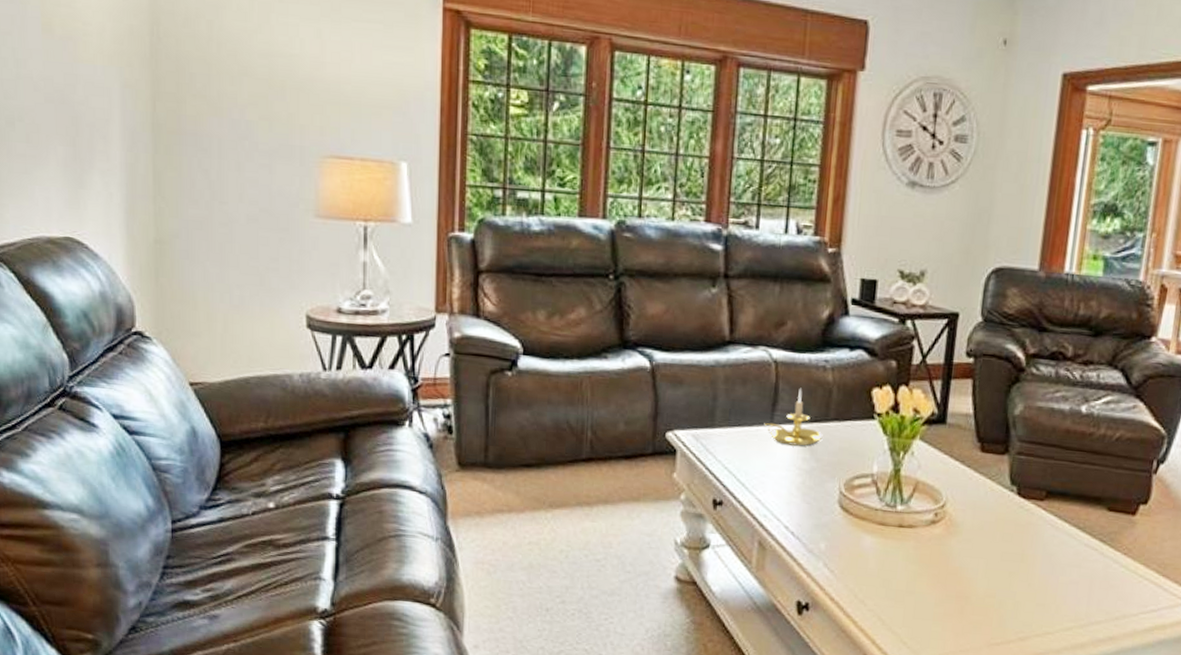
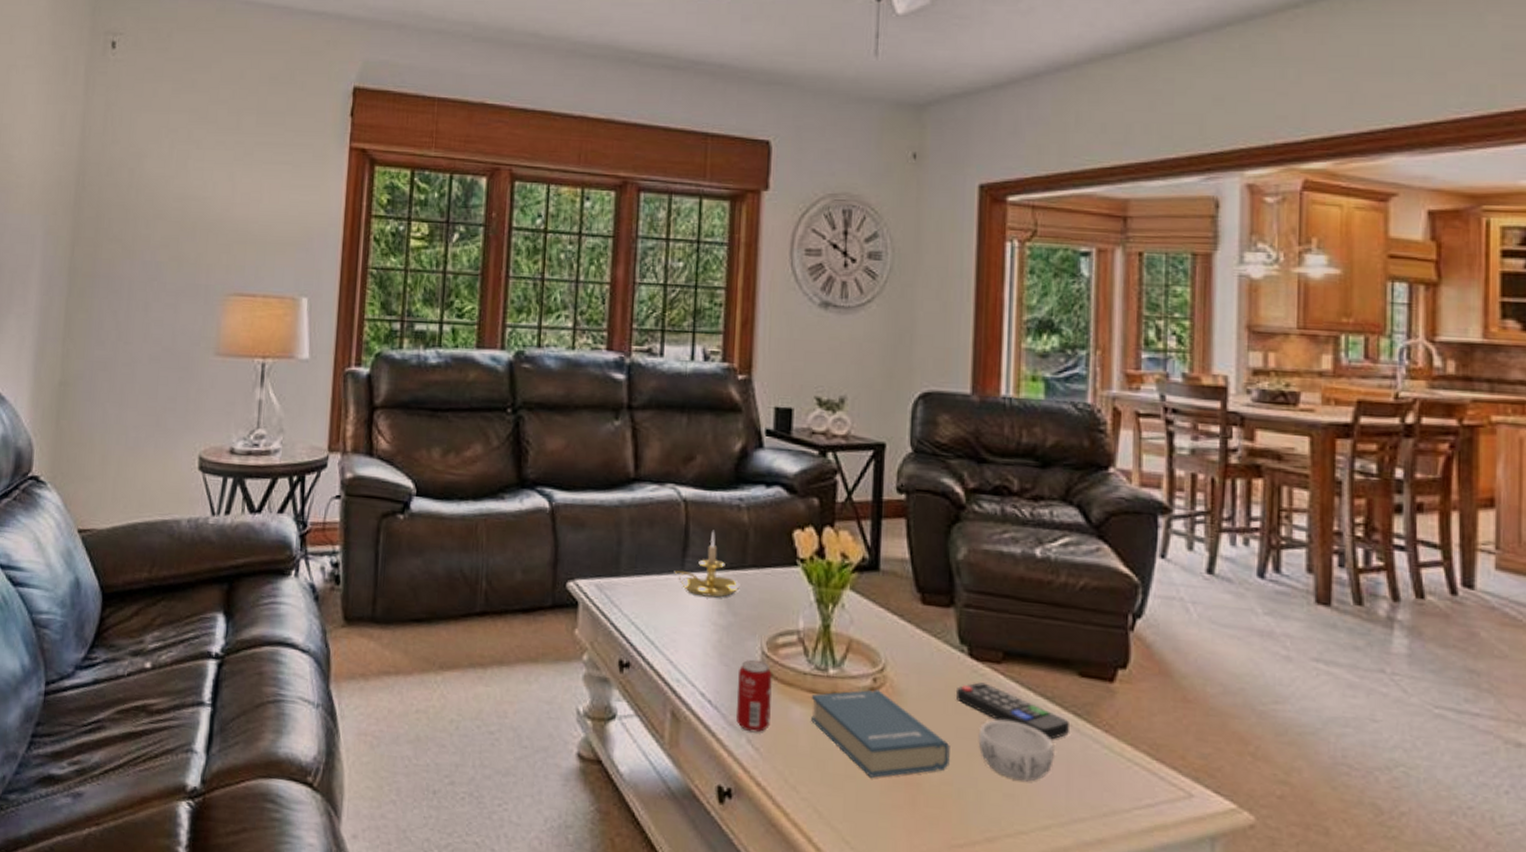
beverage can: none [815,498,848,558] -> present [737,659,772,733]
book: none [880,522,996,593] -> present [811,689,950,778]
remote control: none [1003,516,1096,561] -> present [955,682,1069,740]
decorative bowl: none [1019,545,1081,594] -> present [978,719,1054,782]

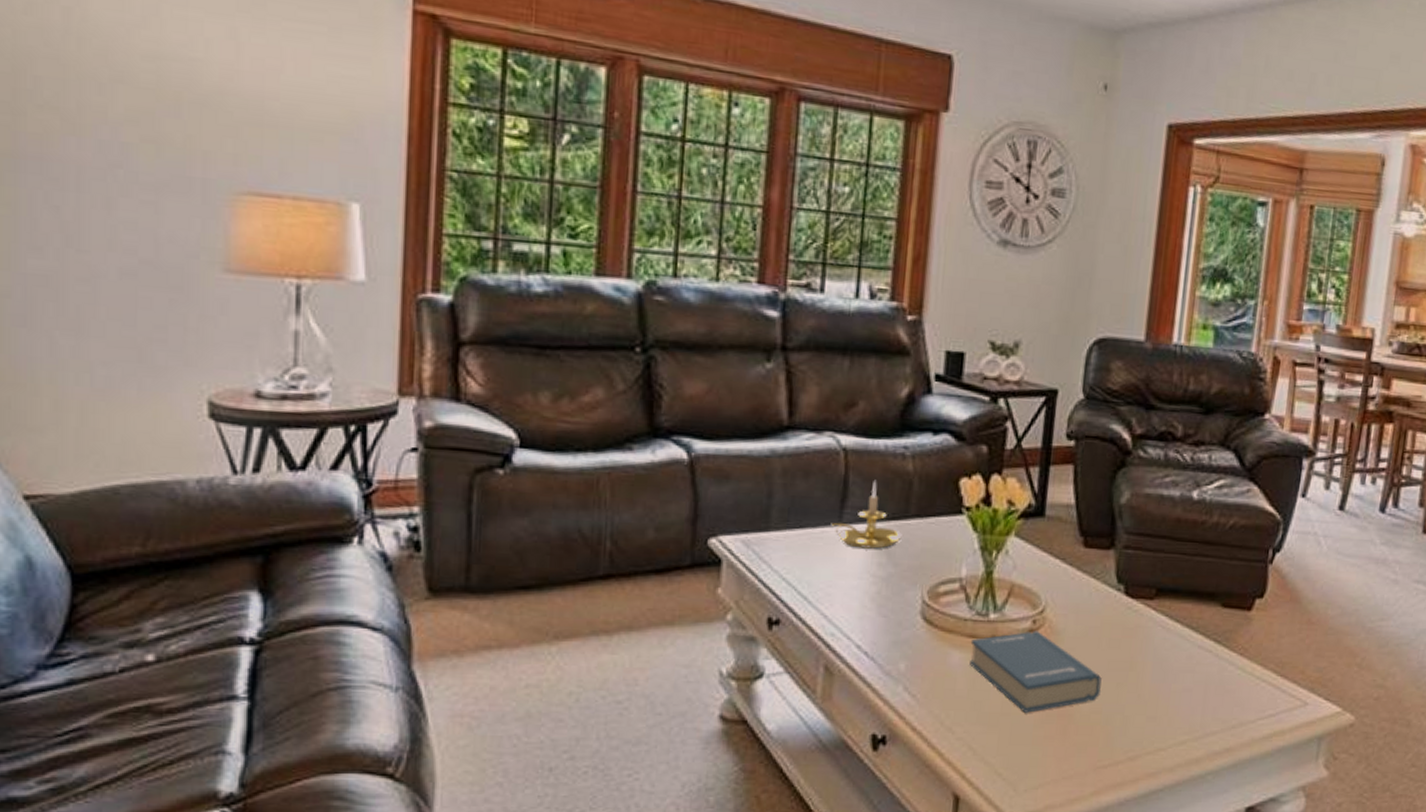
beverage can: present [737,659,772,733] -> none [894,609,932,680]
remote control: present [955,682,1069,740] -> none [1110,618,1210,666]
decorative bowl: present [978,719,1054,782] -> none [1127,650,1195,704]

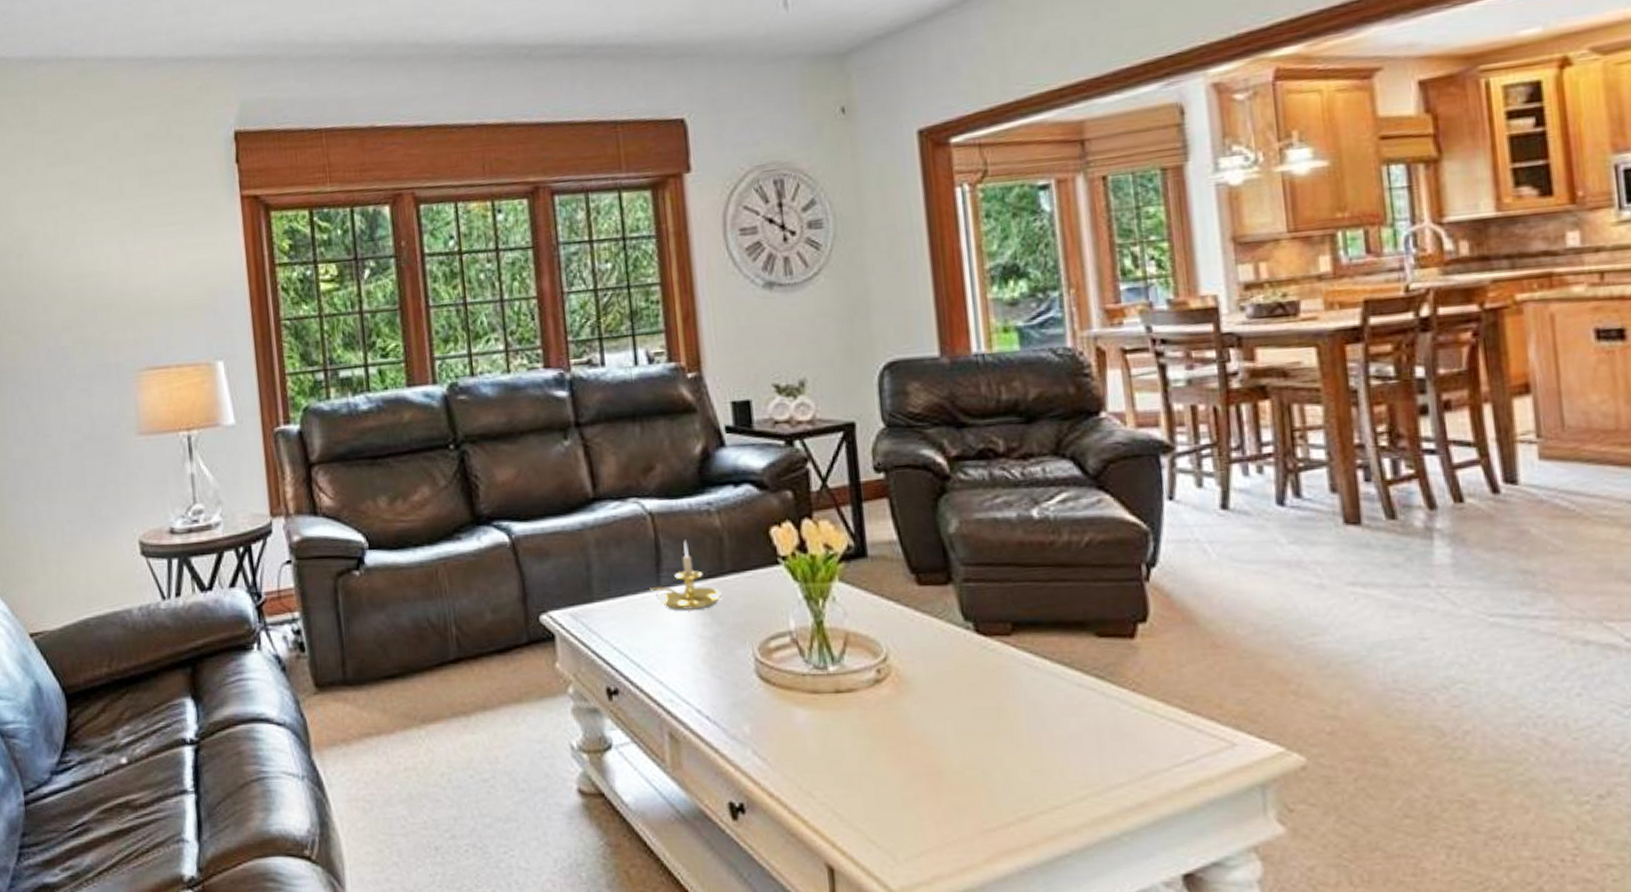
book: present [970,631,1102,713] -> none [815,681,970,772]

